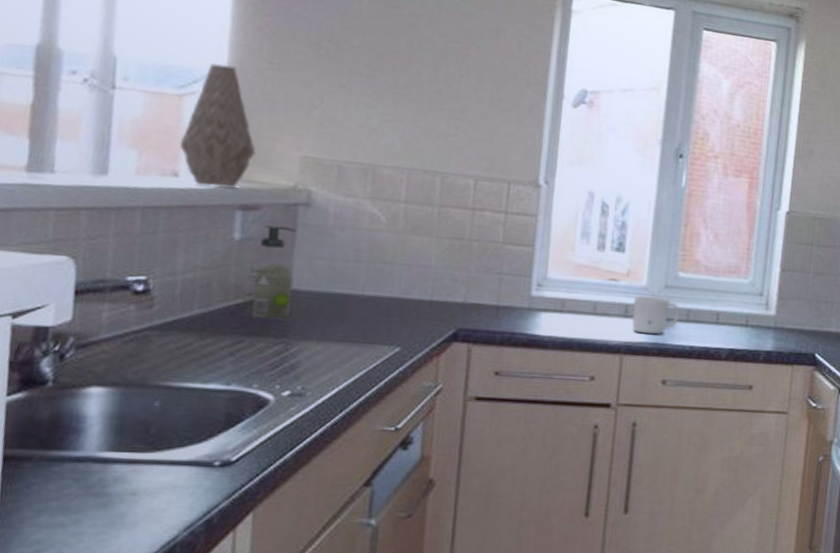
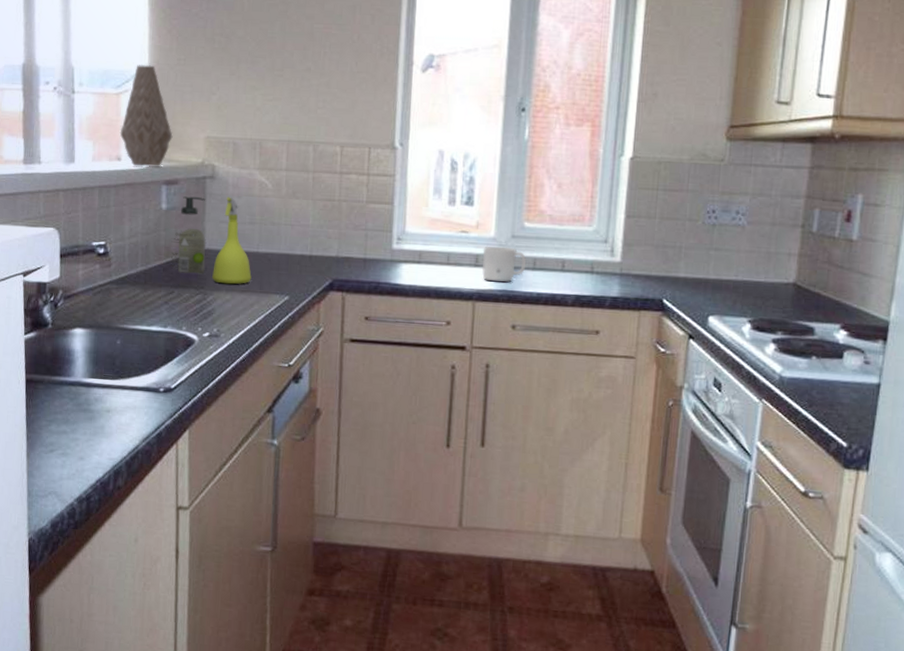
spray bottle: none [299,228,353,333] -> present [212,197,252,285]

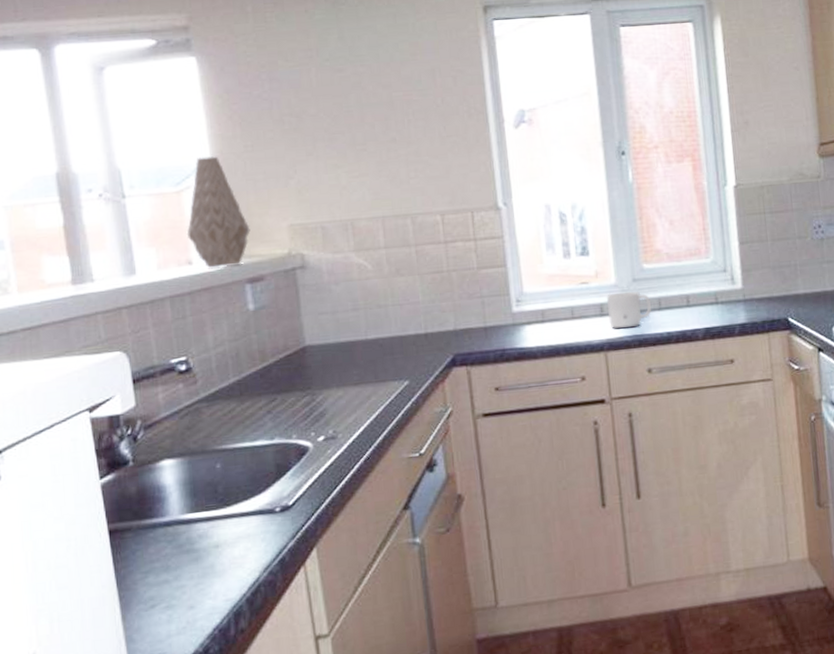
soap dispenser: present [171,196,207,274] -> none [265,290,309,377]
spray bottle: present [212,197,252,285] -> none [318,285,364,381]

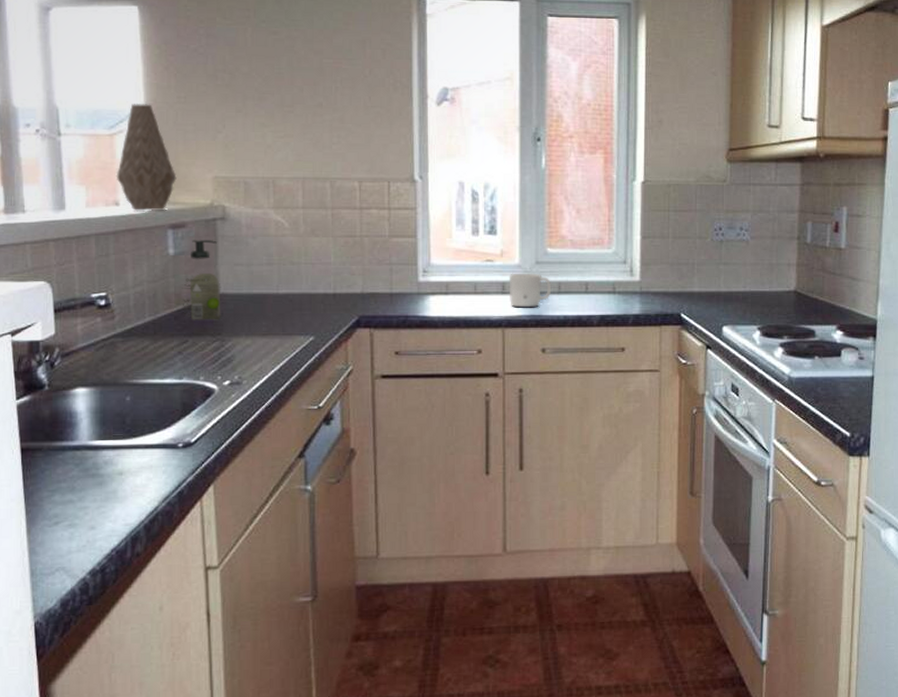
soap dispenser: none [265,290,309,377] -> present [182,240,221,320]

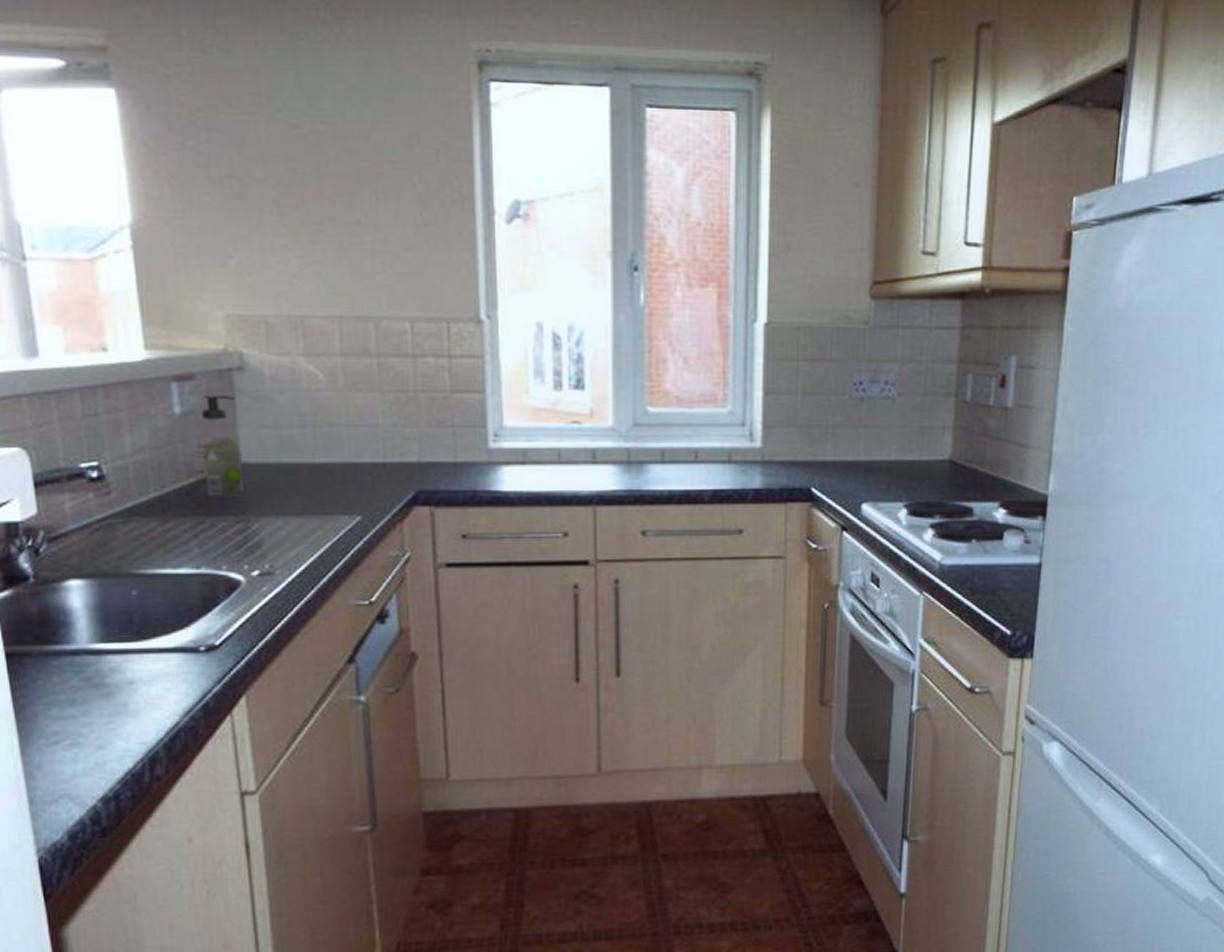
vase: present [116,104,177,212] -> none [100,219,179,359]
mug: present [509,273,552,308] -> none [600,437,653,481]

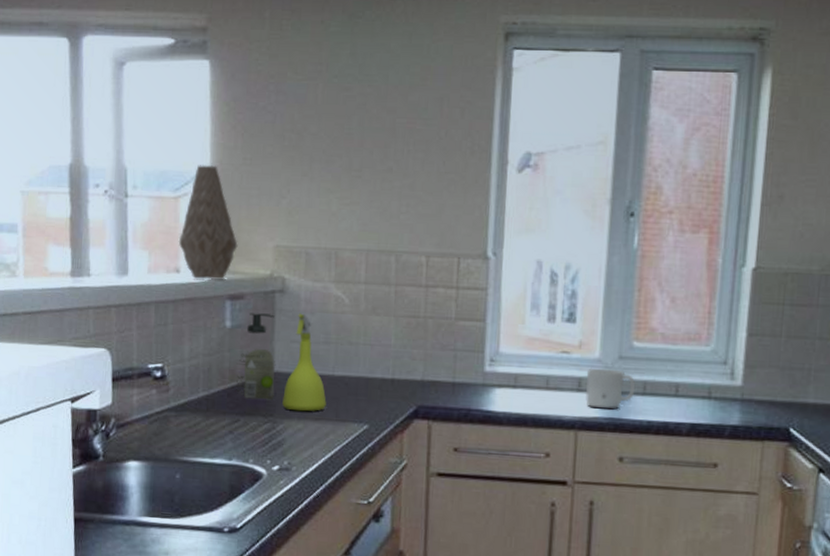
vase: none [100,219,179,359] -> present [178,165,238,280]
spray bottle: none [255,393,309,507] -> present [282,313,327,412]
mug: none [600,437,653,481] -> present [585,368,636,410]

